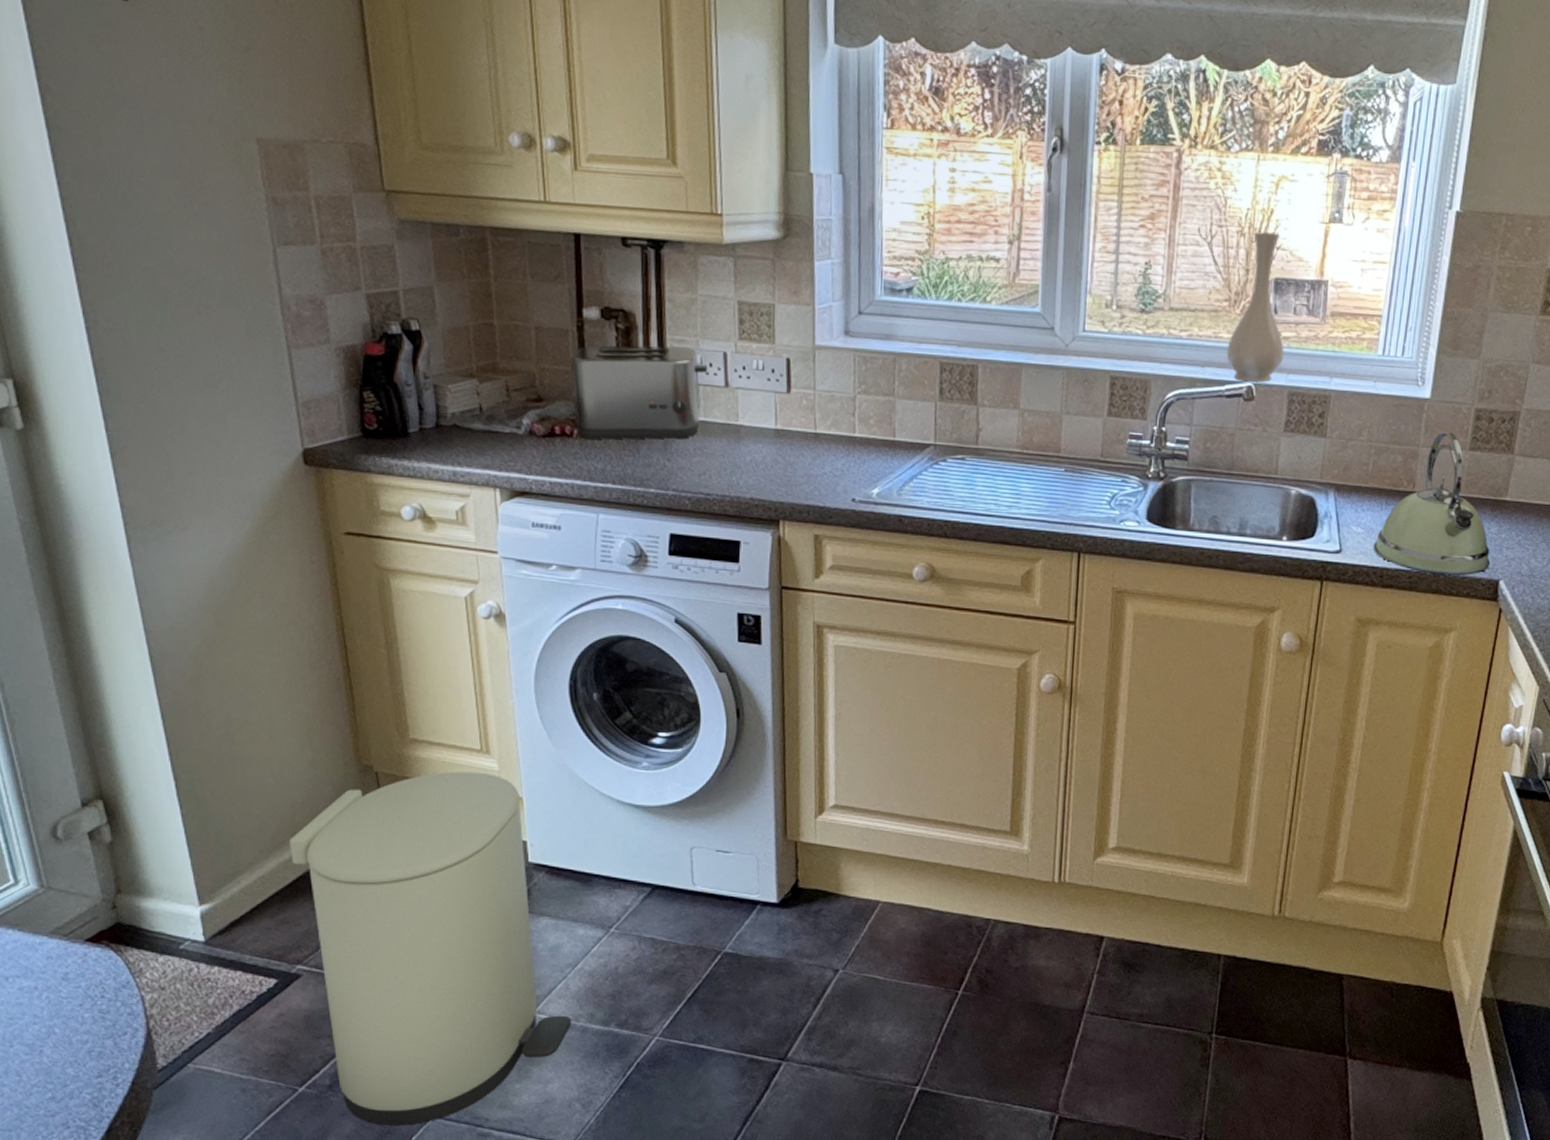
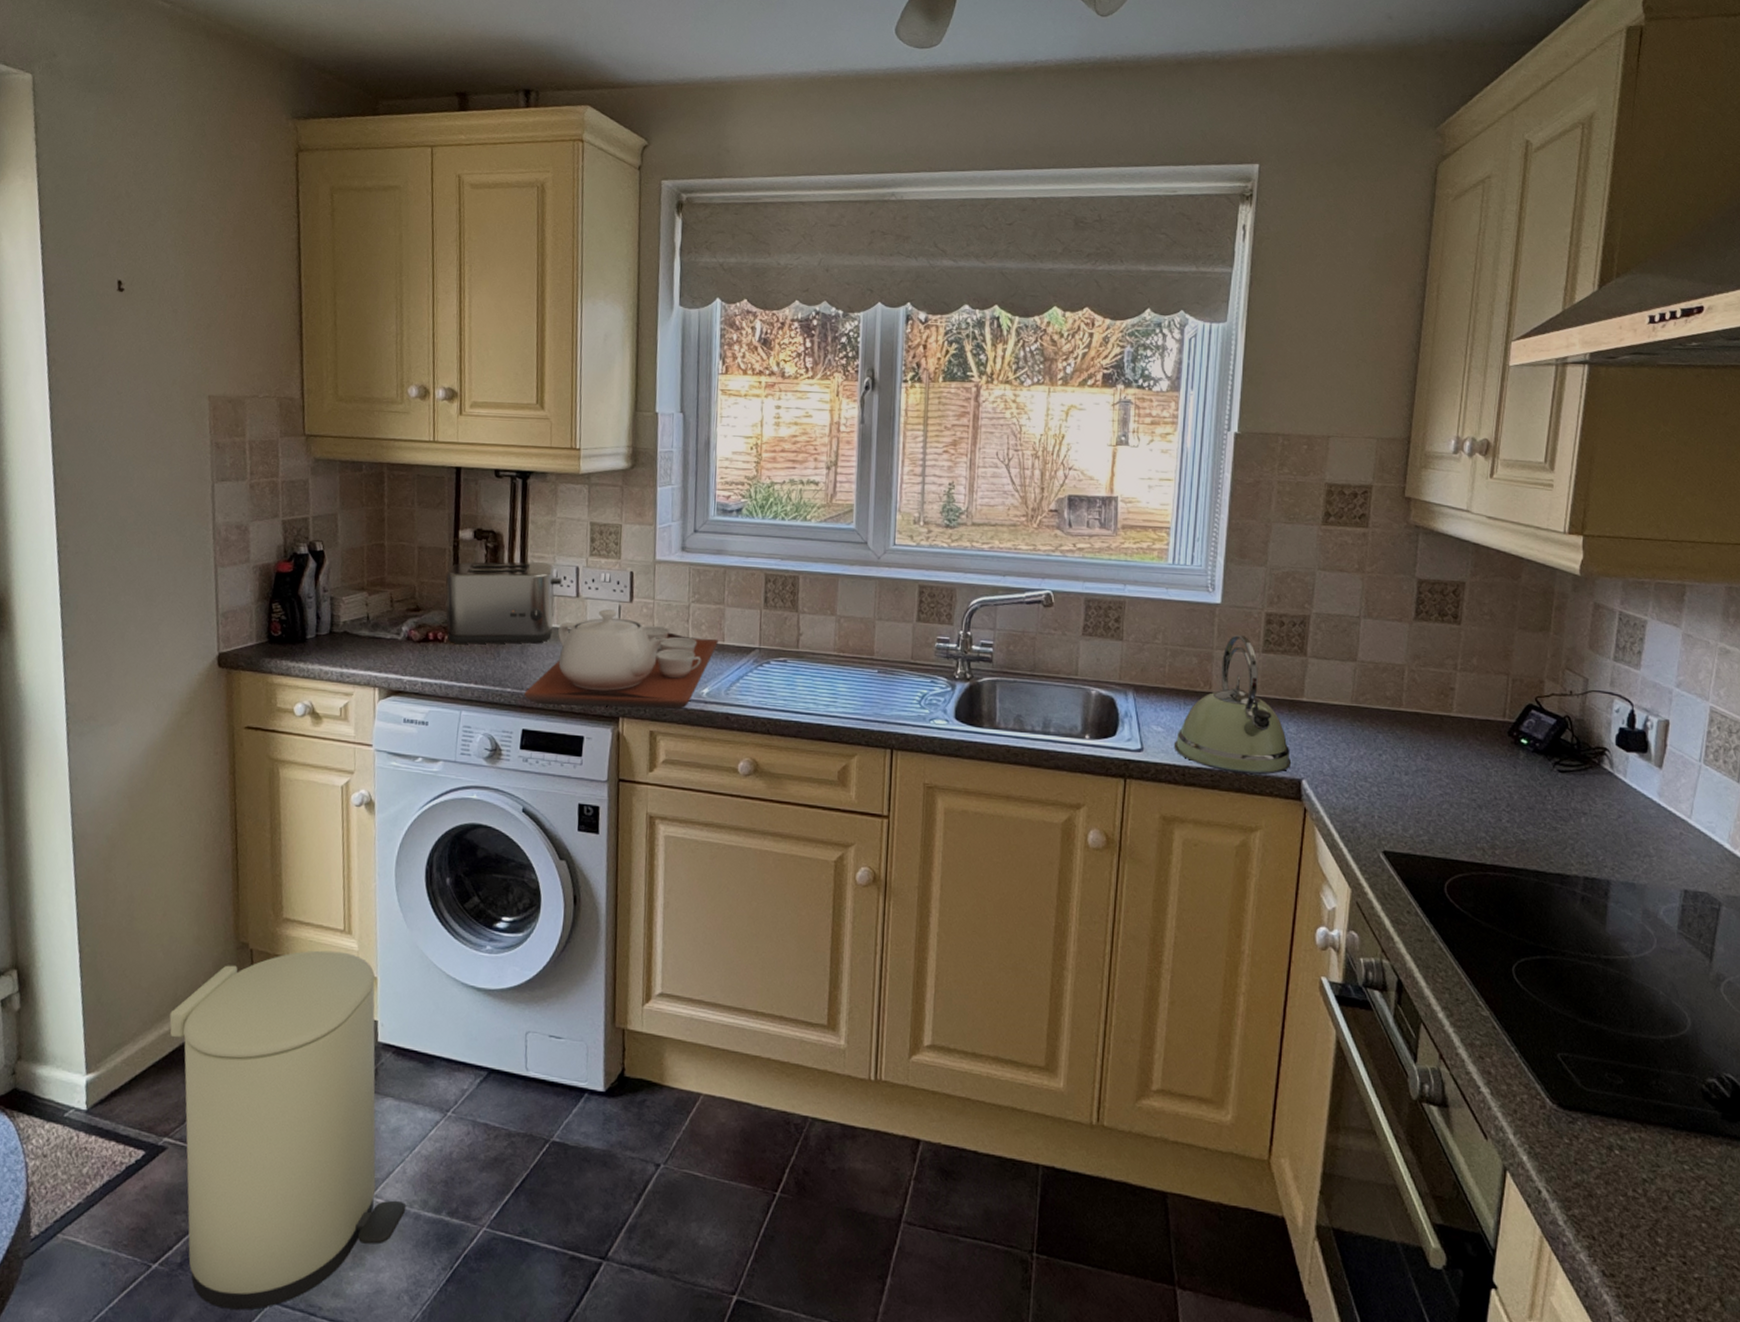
tea set: none [670,395,890,512] -> present [524,604,719,710]
vase: present [1226,232,1284,383] -> none [1025,454,1079,591]

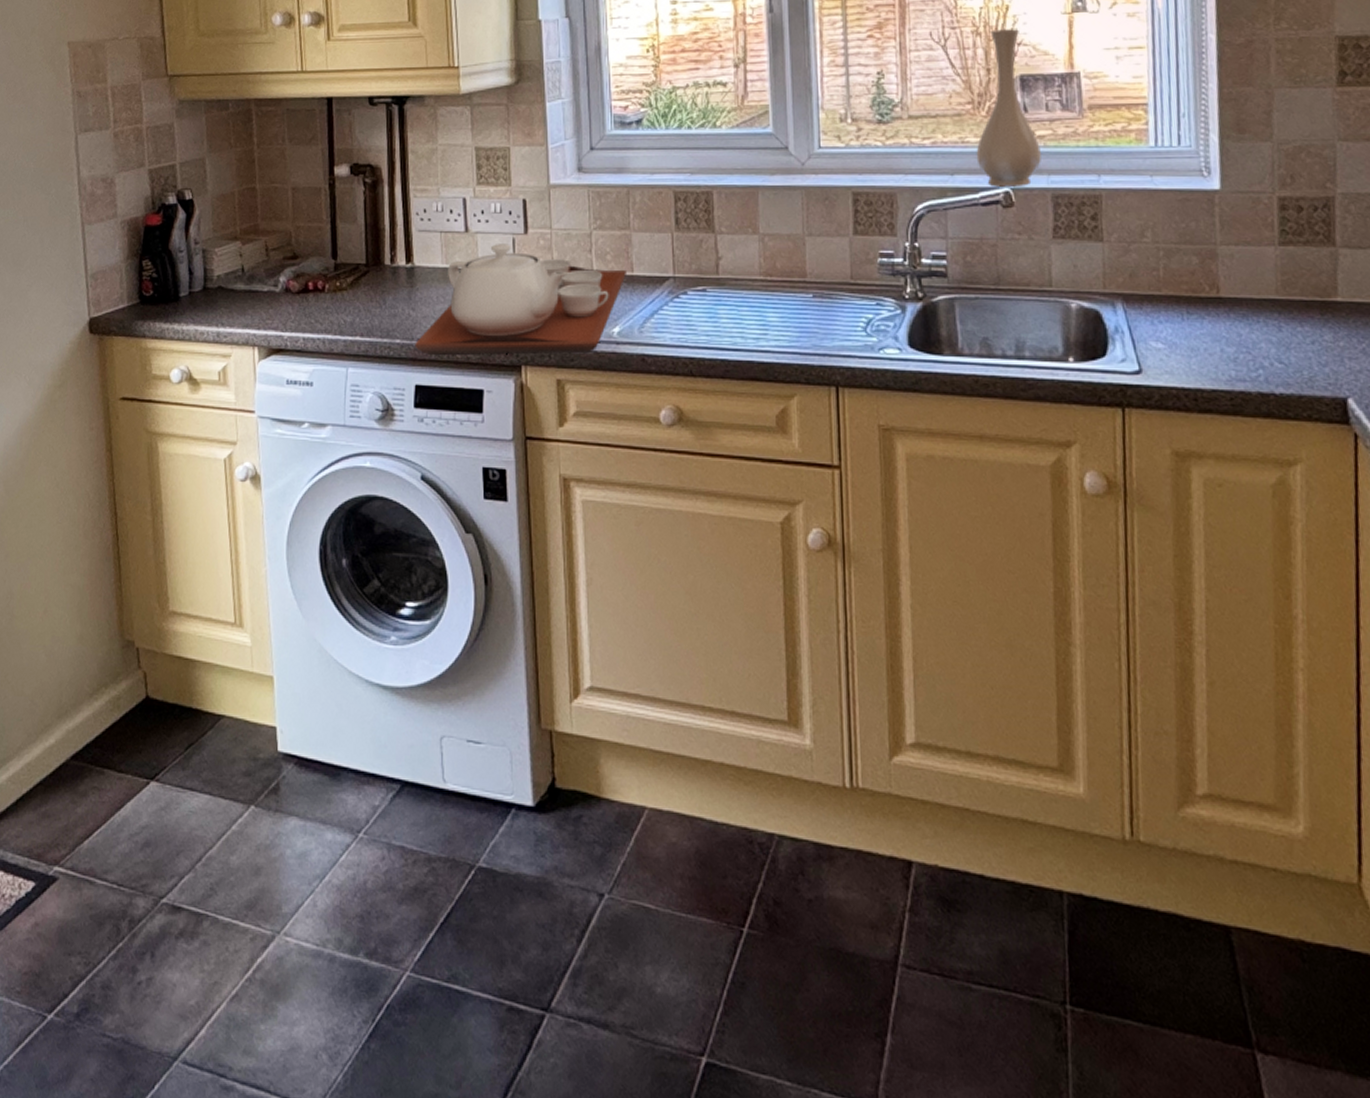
pedal bin: present [169,950,407,1310] -> none [55,647,319,1070]
toaster: present [445,561,562,645] -> none [322,196,449,294]
vase: none [1025,454,1079,591] -> present [976,29,1041,188]
kettle: present [1175,634,1291,775] -> none [1180,225,1331,395]

